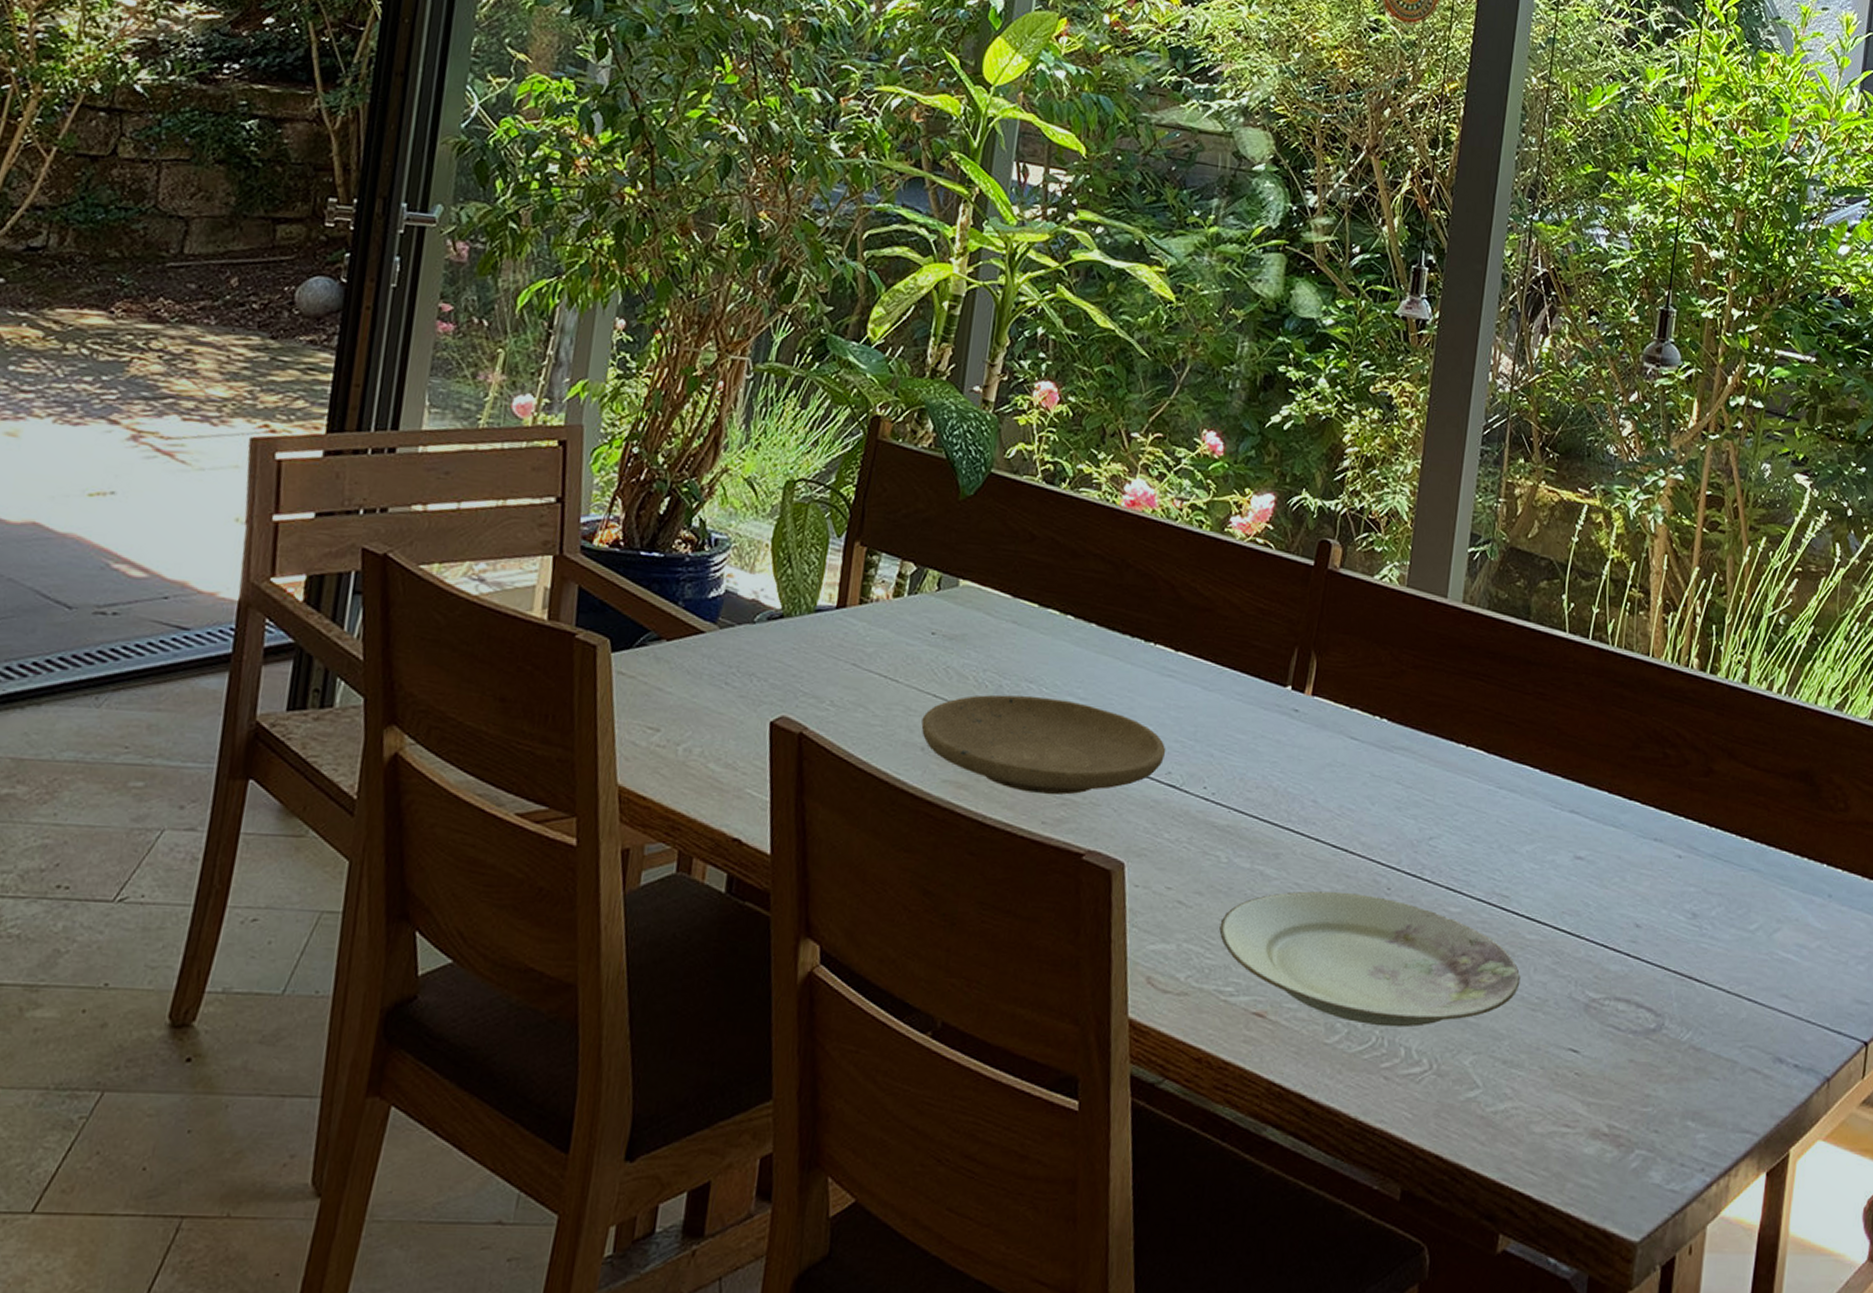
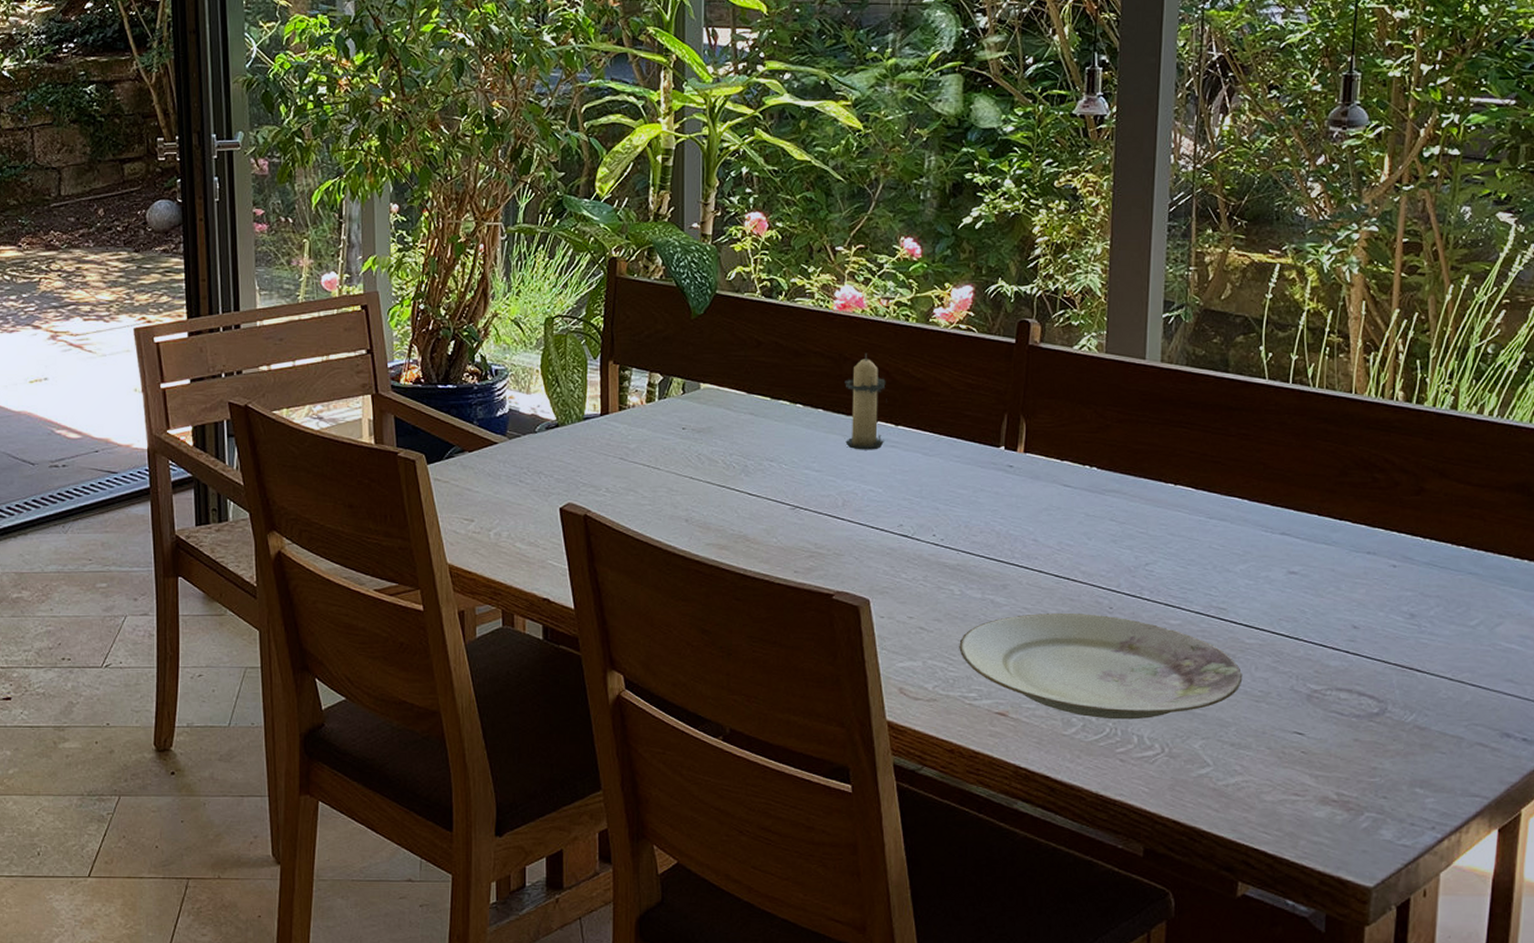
plate: present [921,694,1166,795] -> none [683,472,896,549]
candle: none [1116,560,1170,679] -> present [844,352,886,450]

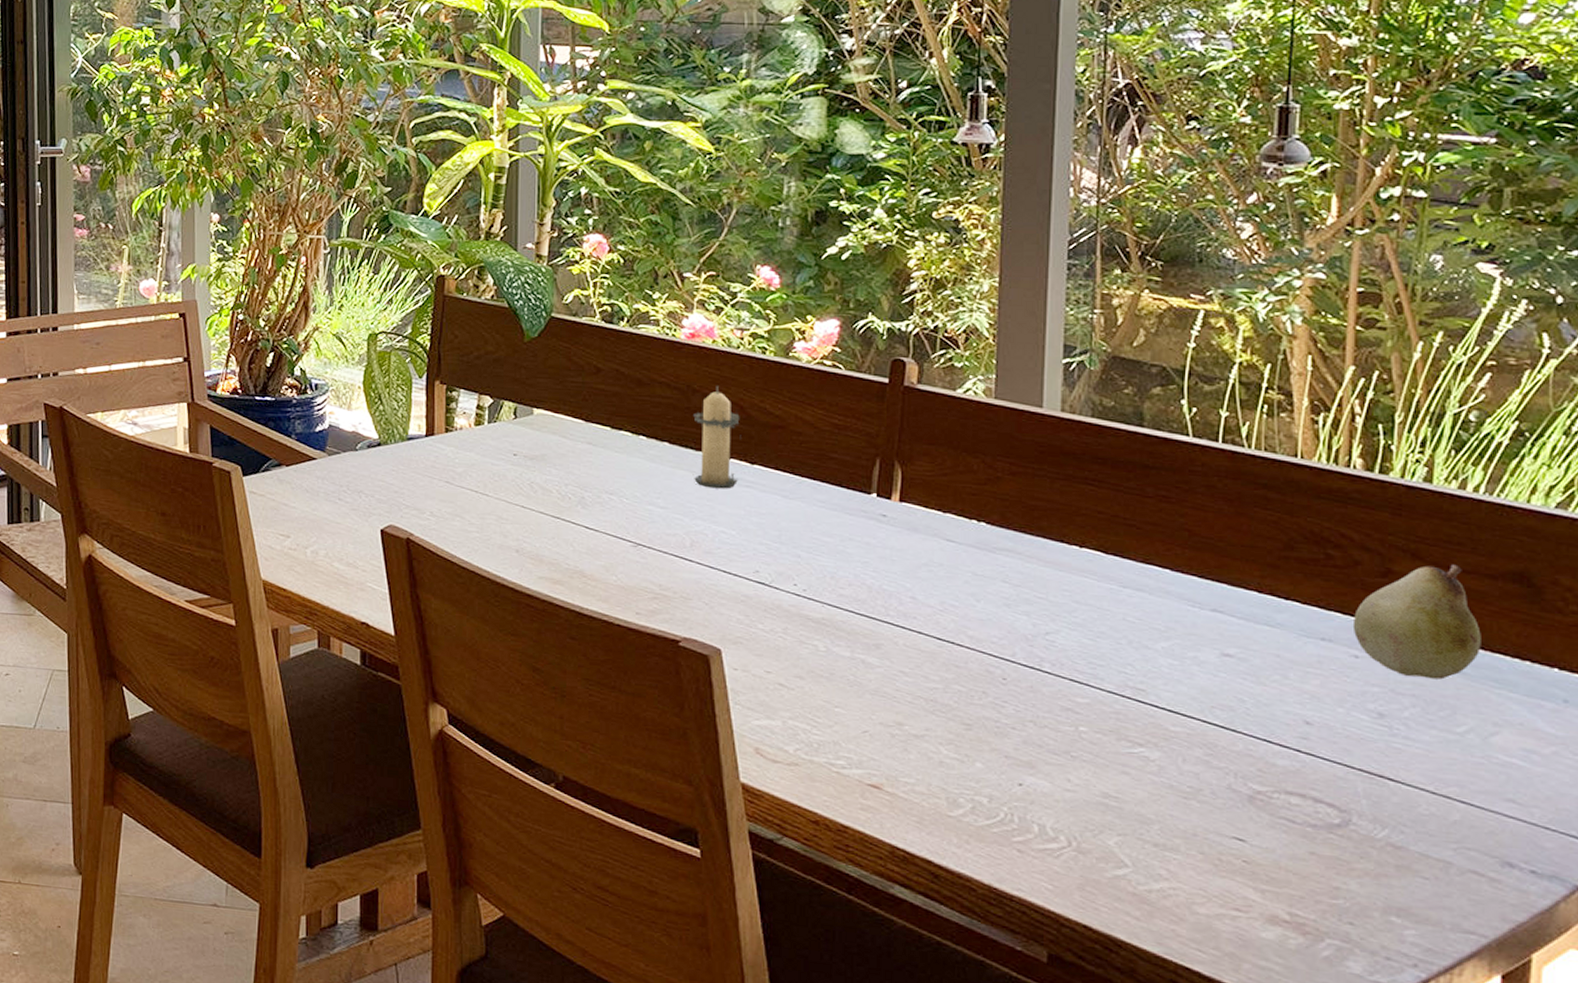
plate: present [959,612,1243,720] -> none [824,678,1167,806]
fruit: none [1392,480,1491,581] -> present [1352,564,1481,680]

